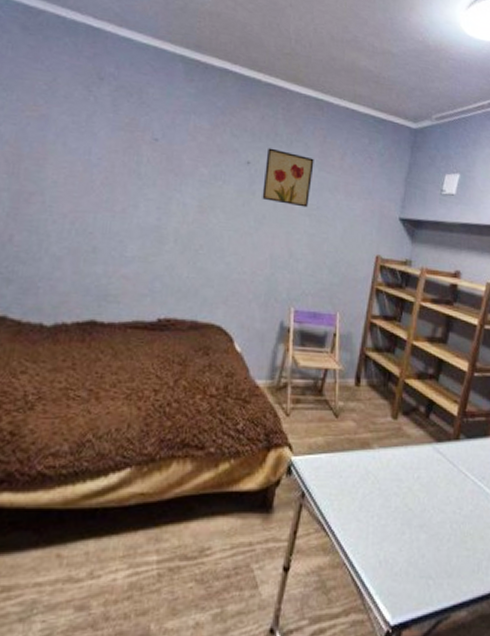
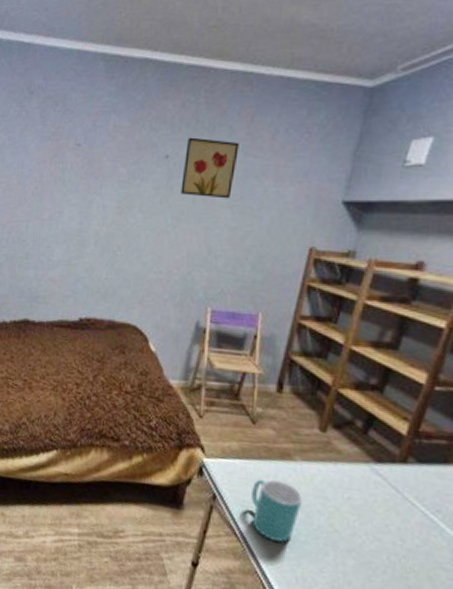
mug: none [337,469,382,529] -> present [251,479,303,543]

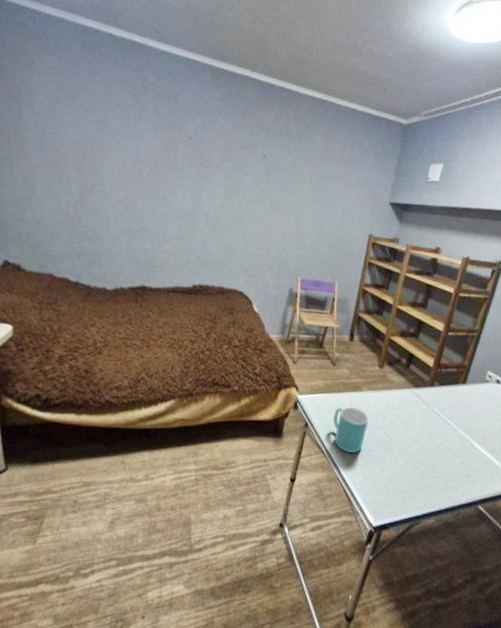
wall art: present [180,137,239,199] -> none [275,143,319,194]

